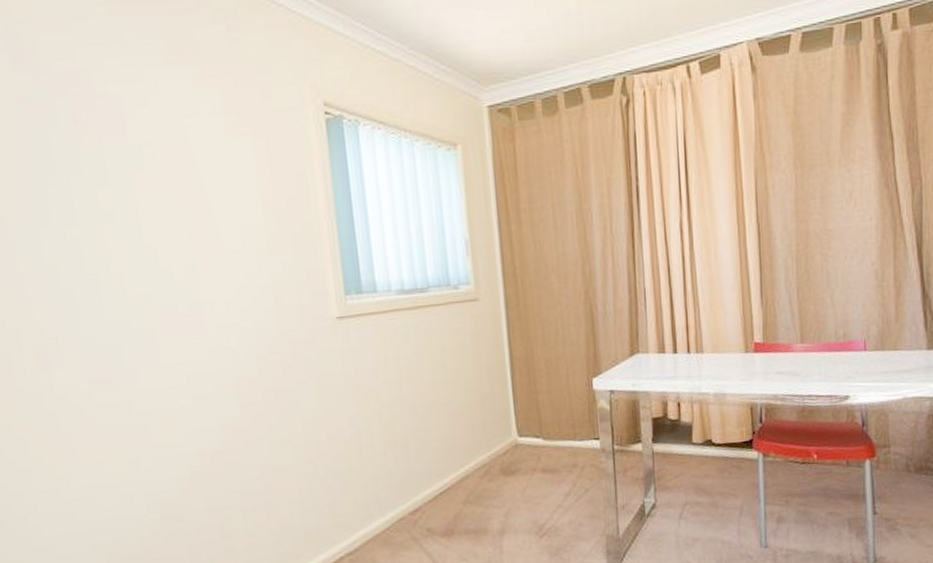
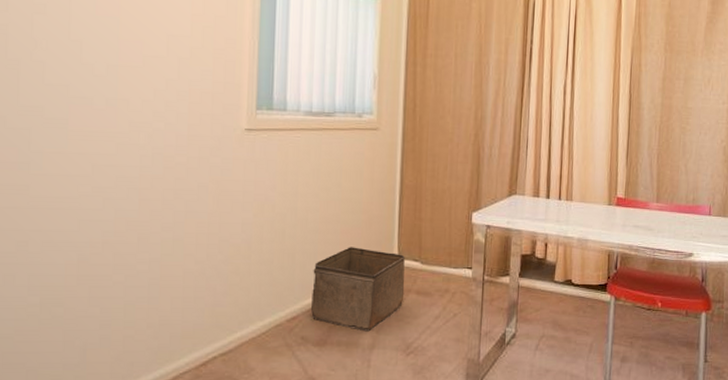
storage bin: none [429,429,530,517] -> present [310,247,405,332]

